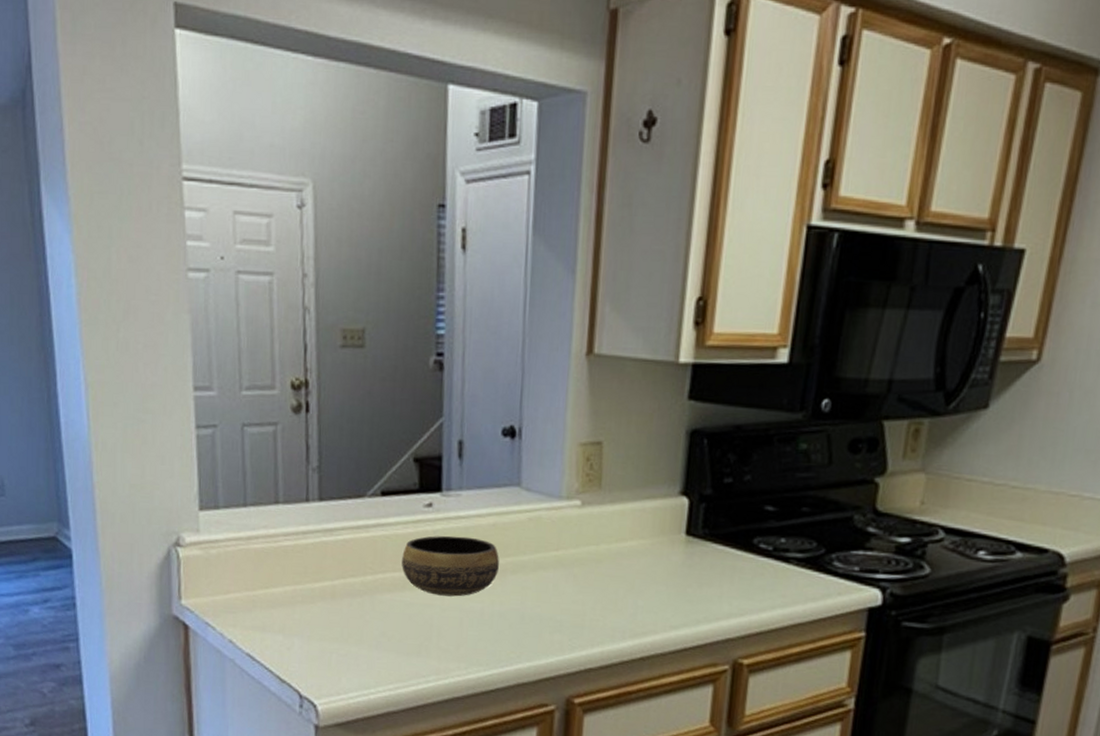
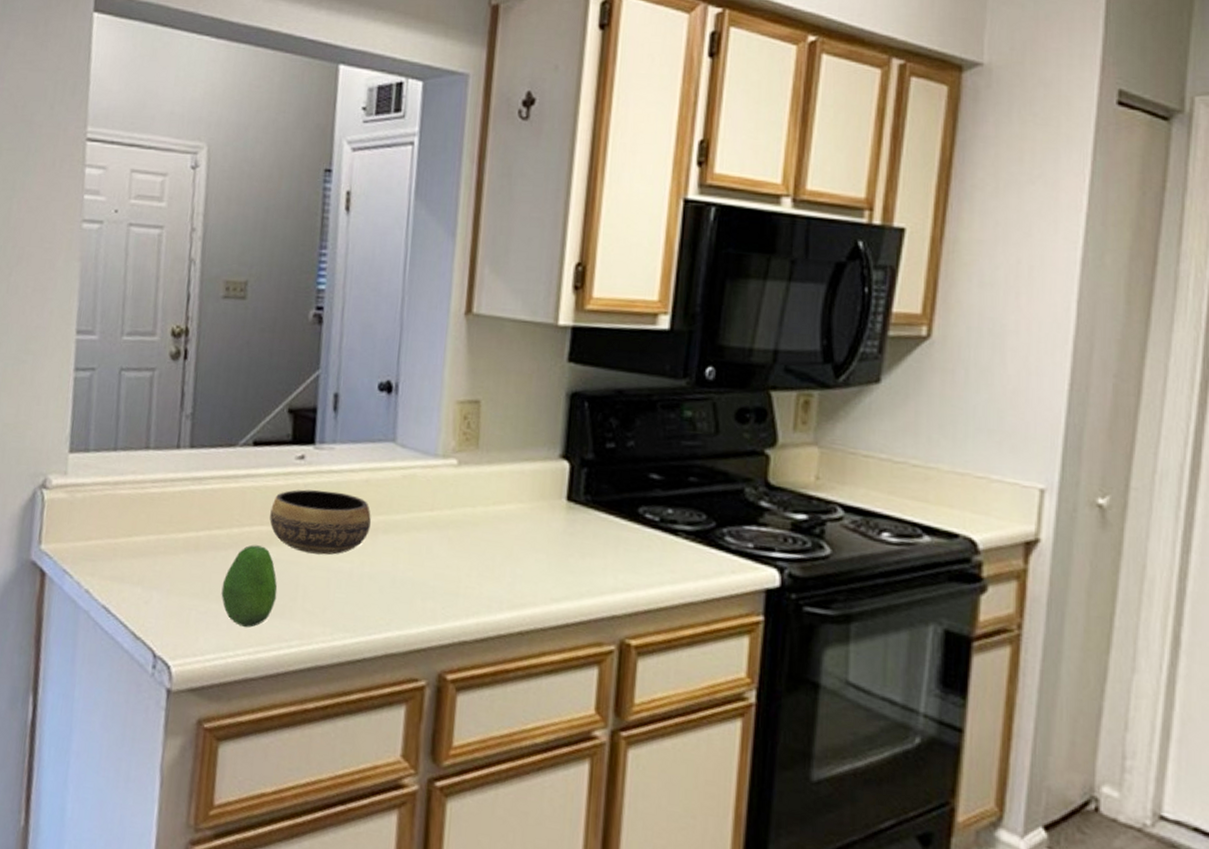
fruit: none [359,590,413,667] -> present [221,544,278,628]

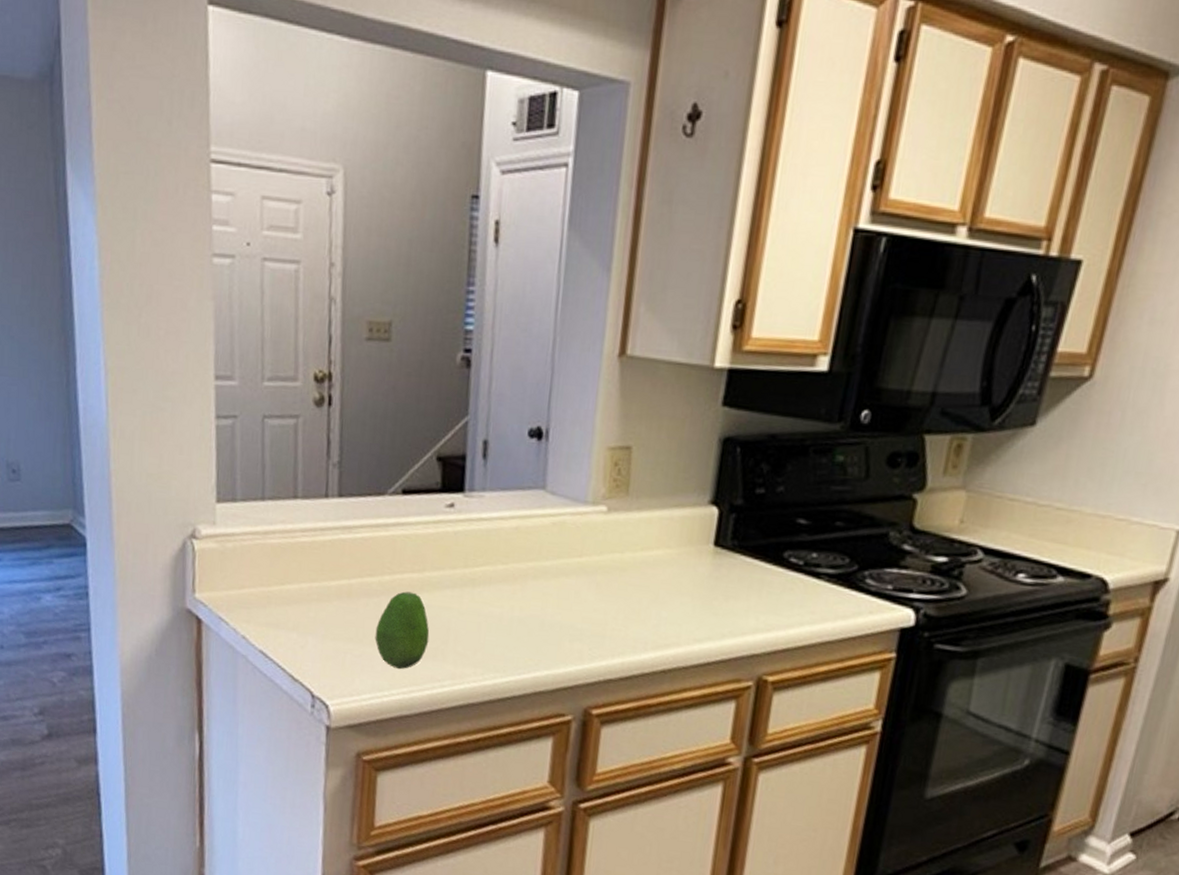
bowl: present [269,489,371,555] -> none [420,537,521,601]

